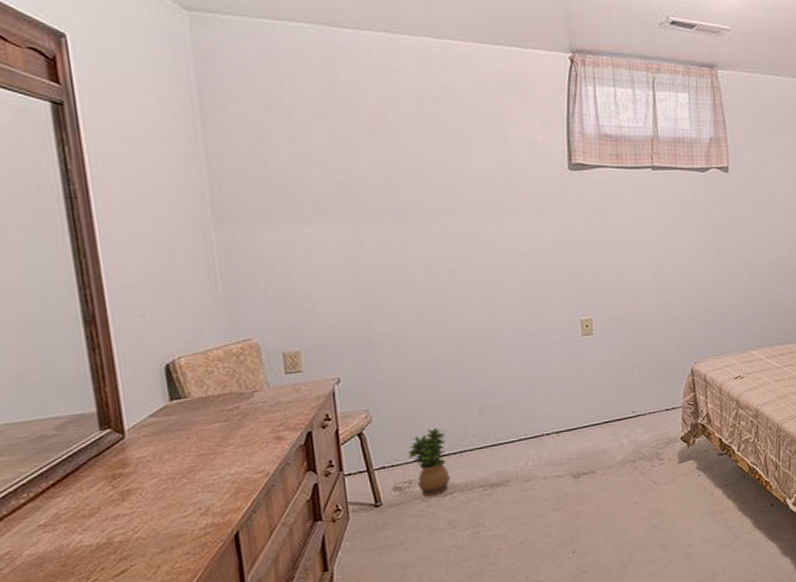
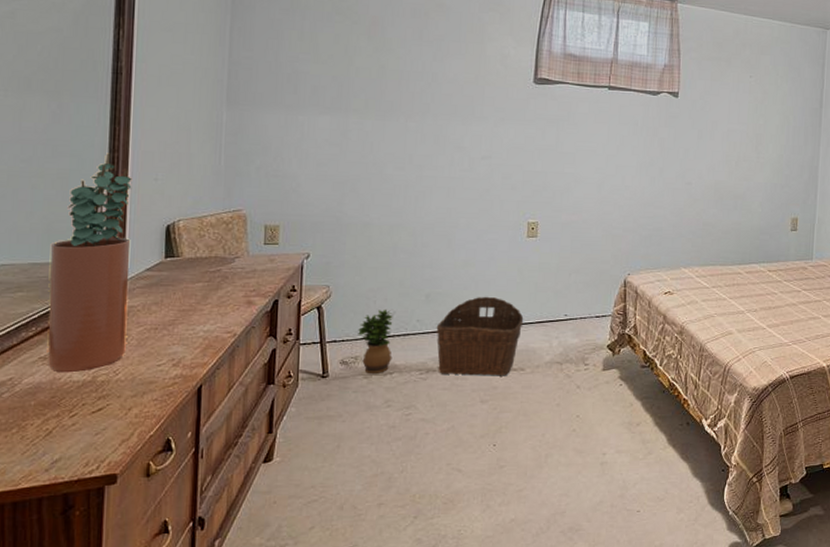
vase: none [26,290,142,538] -> present [48,153,132,372]
wicker basket: none [494,401,589,488] -> present [436,296,524,376]

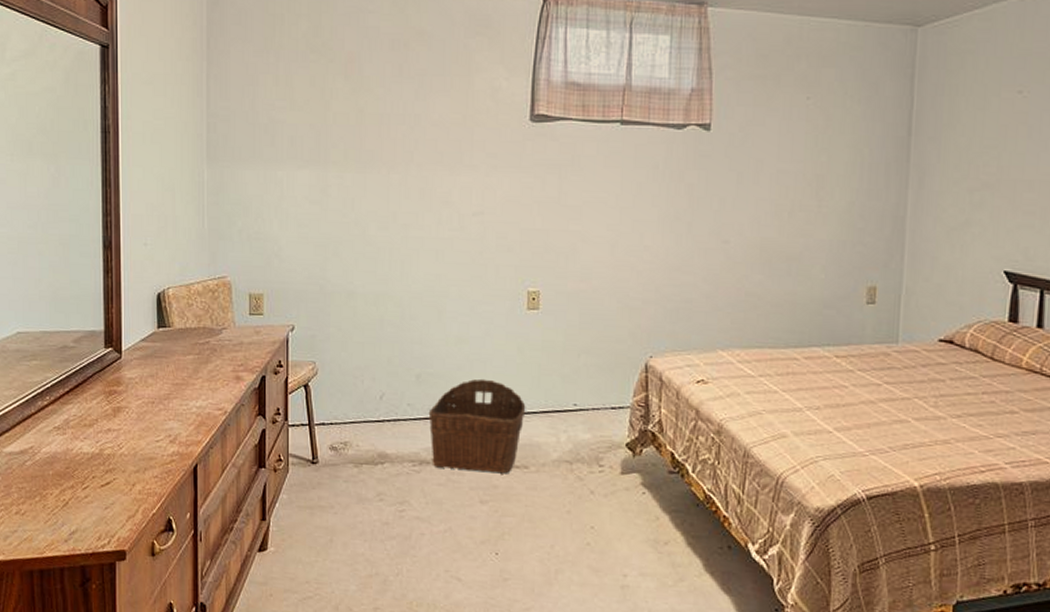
vase: present [48,153,132,372] -> none [57,217,127,444]
potted plant: present [358,309,393,373] -> none [346,389,383,462]

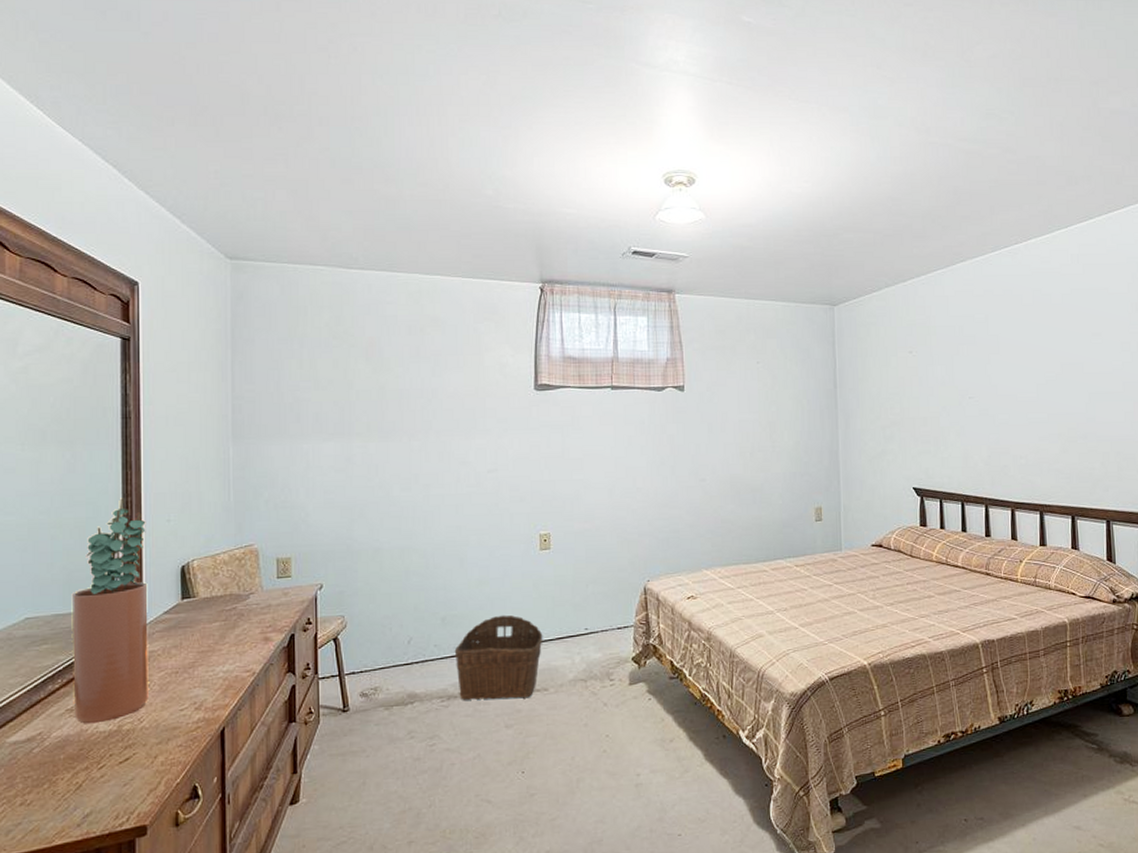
vase: none [57,217,127,444] -> present [71,498,149,723]

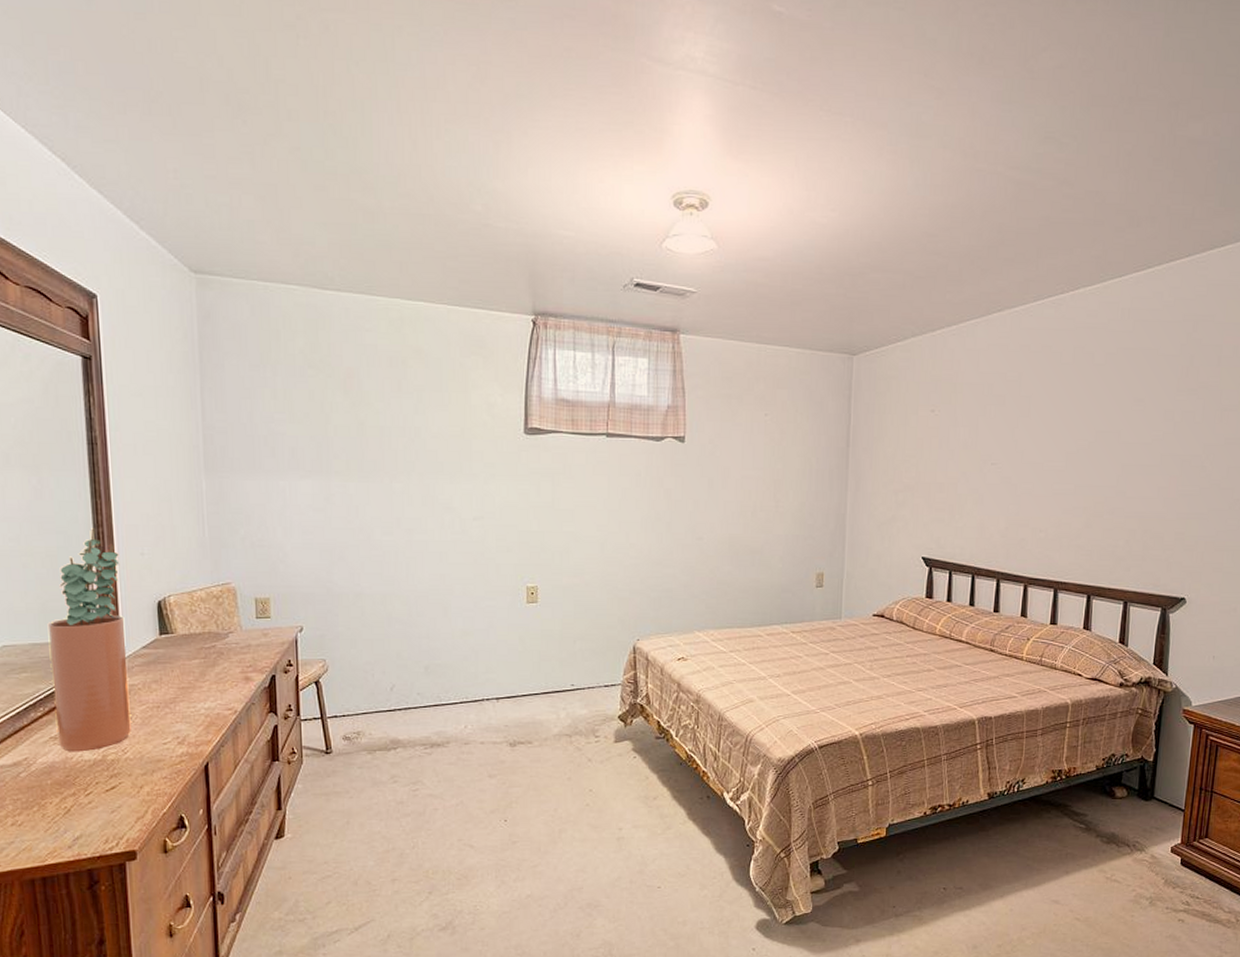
wicker basket: present [454,615,543,700] -> none [437,666,528,750]

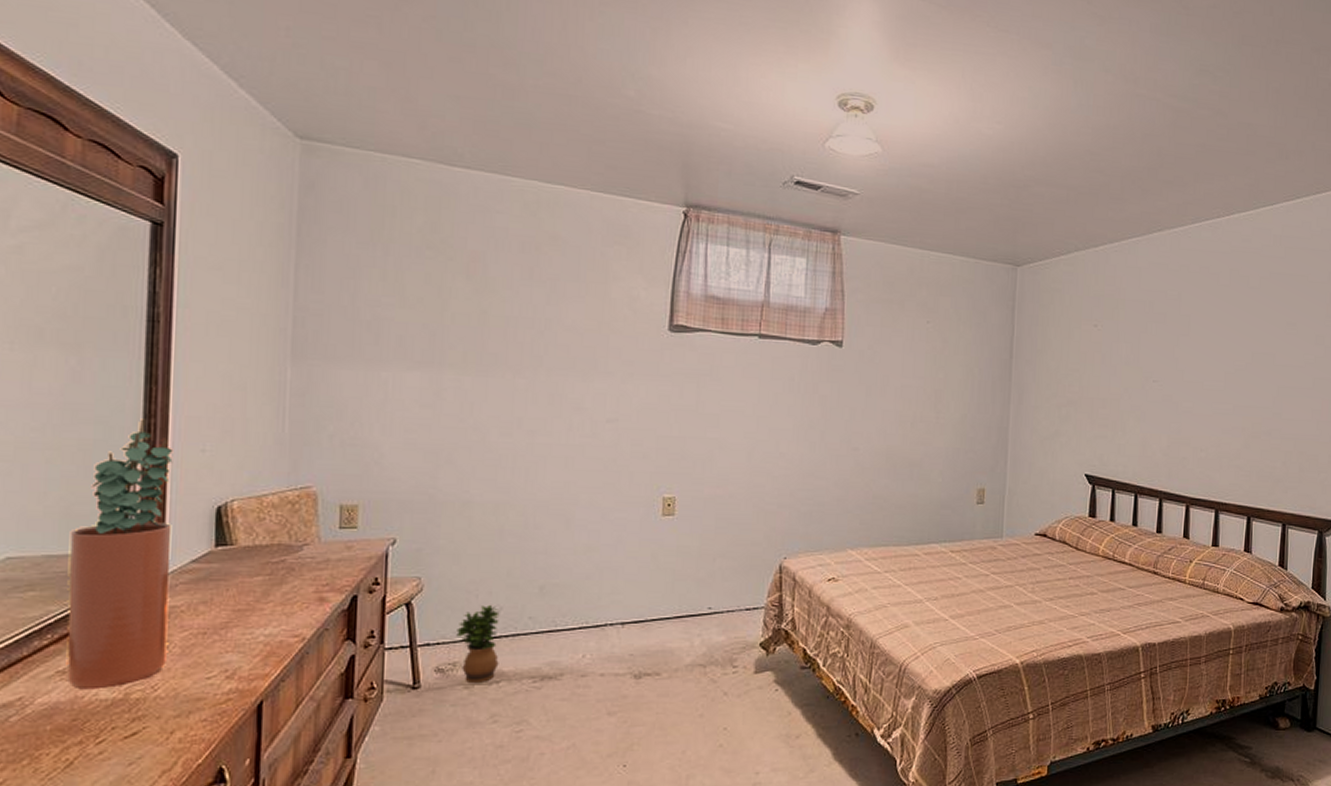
potted plant: none [358,682,395,749] -> present [456,604,500,682]

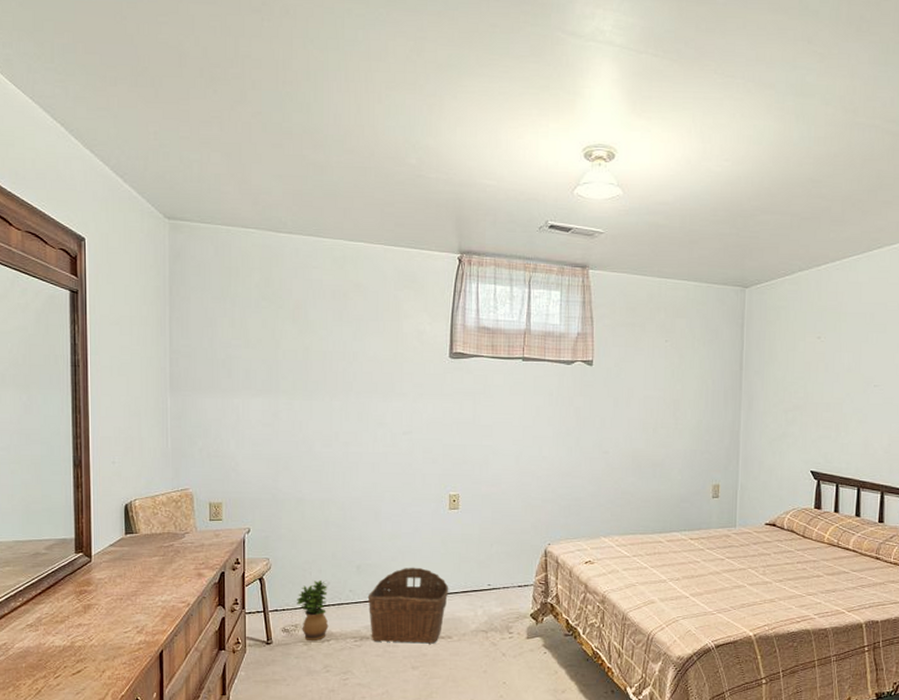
vase: present [67,419,173,688] -> none [29,439,97,638]
wicker basket: none [552,587,659,683] -> present [367,567,449,644]

